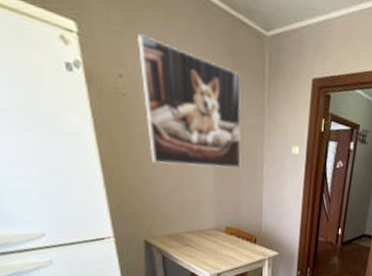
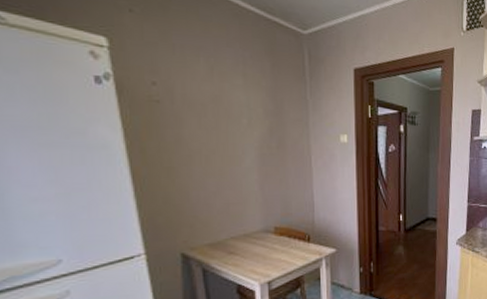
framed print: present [138,34,242,168] -> none [172,43,287,168]

